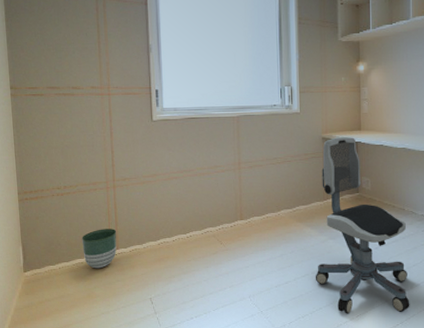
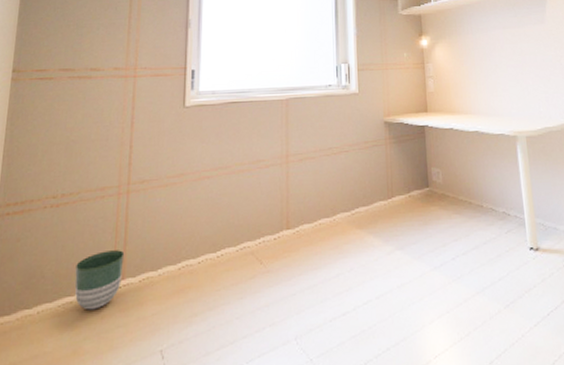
office chair: present [315,137,410,314] -> none [380,120,500,355]

